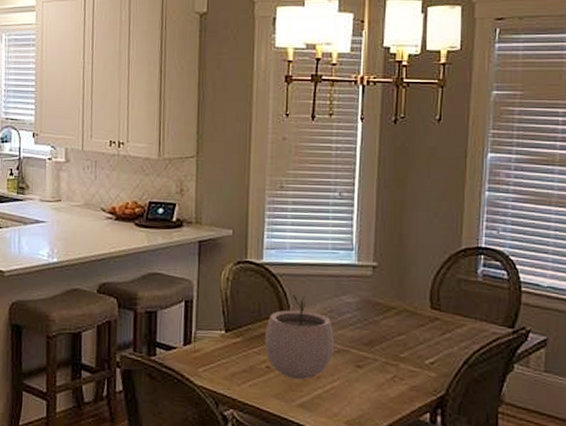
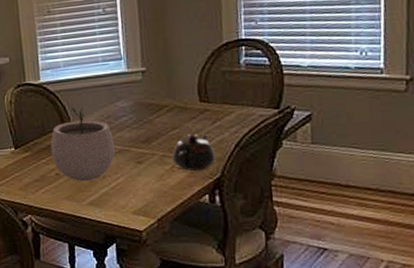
teapot: none [395,343,442,385] -> present [172,133,217,171]

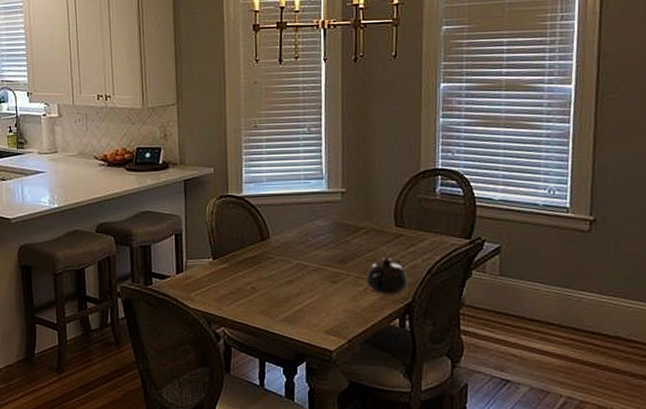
plant pot: present [50,107,115,182] -> none [249,222,311,297]

